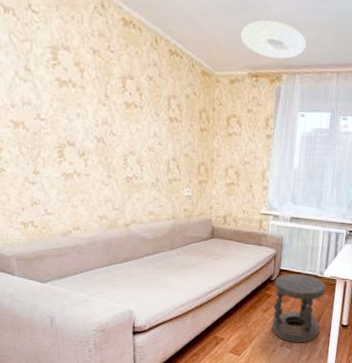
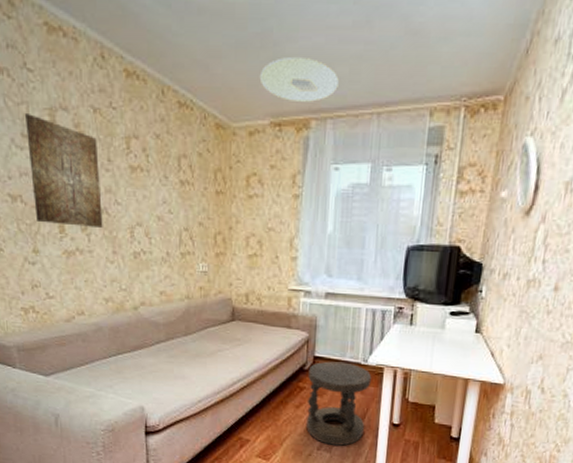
wall art: none [29,50,99,154] -> present [25,114,103,228]

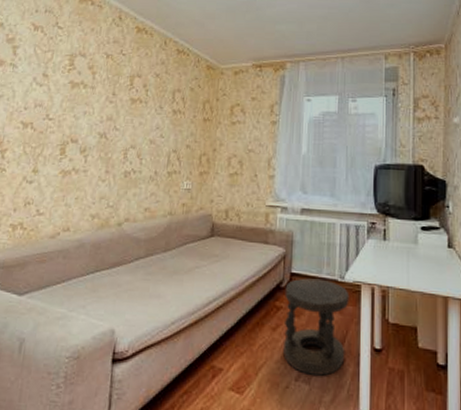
wall art: present [25,114,103,228] -> none [41,59,106,150]
ceiling light: present [259,56,339,102] -> none [244,17,309,49]

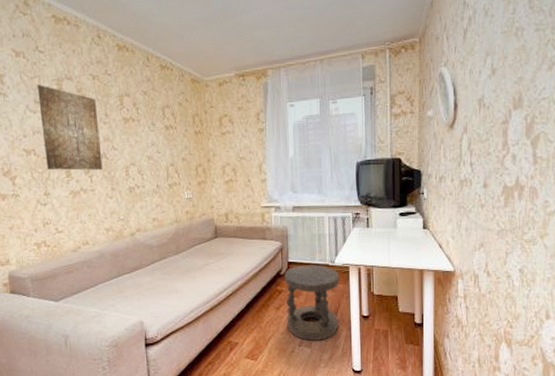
wall art: none [41,59,106,150] -> present [38,85,103,171]

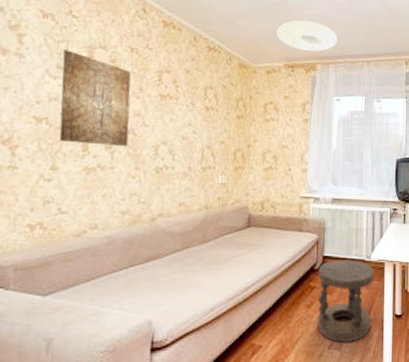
ceiling light: none [224,23,287,57] -> present [276,20,338,52]

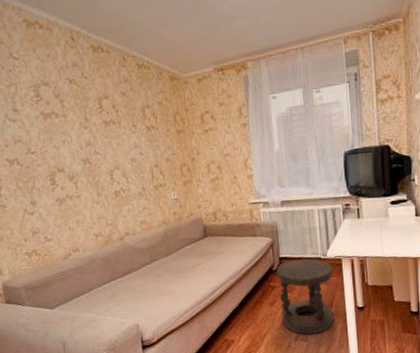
wall art: present [59,50,131,146] -> none [15,92,87,179]
ceiling light: present [276,20,338,52] -> none [200,13,266,50]

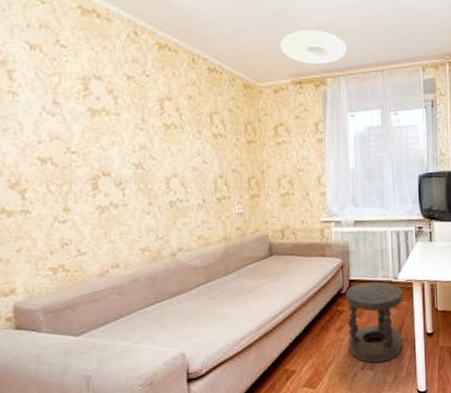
ceiling light: none [200,13,266,50] -> present [279,29,347,64]

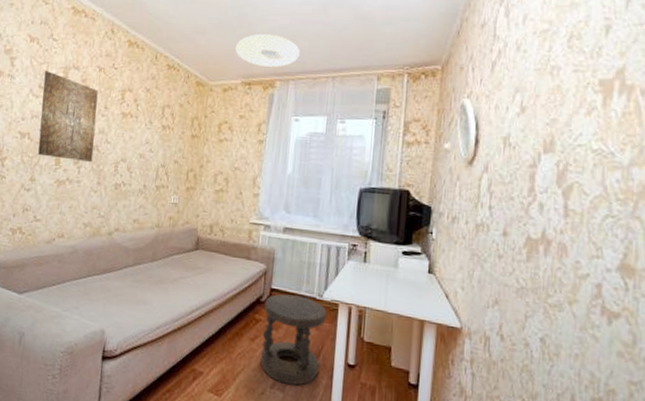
wall art: none [58,84,138,183] -> present [38,71,99,162]

